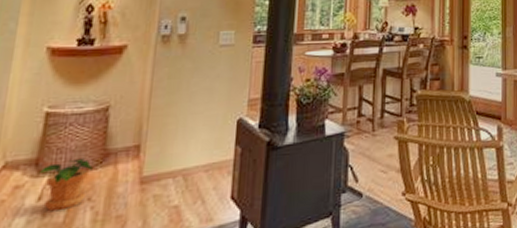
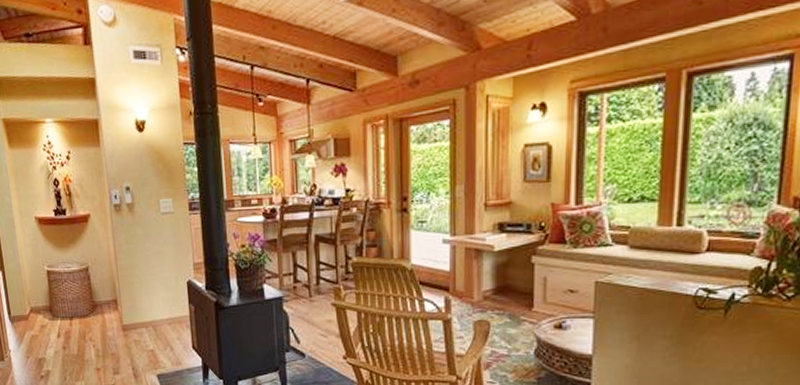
potted plant: present [38,158,93,212] -> none [53,307,88,346]

